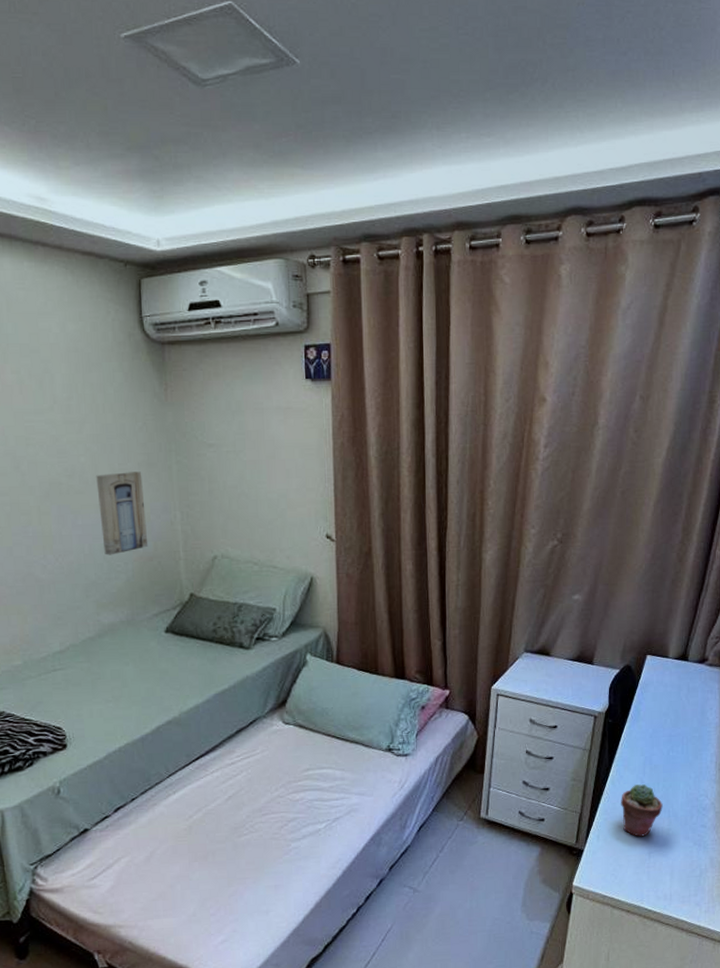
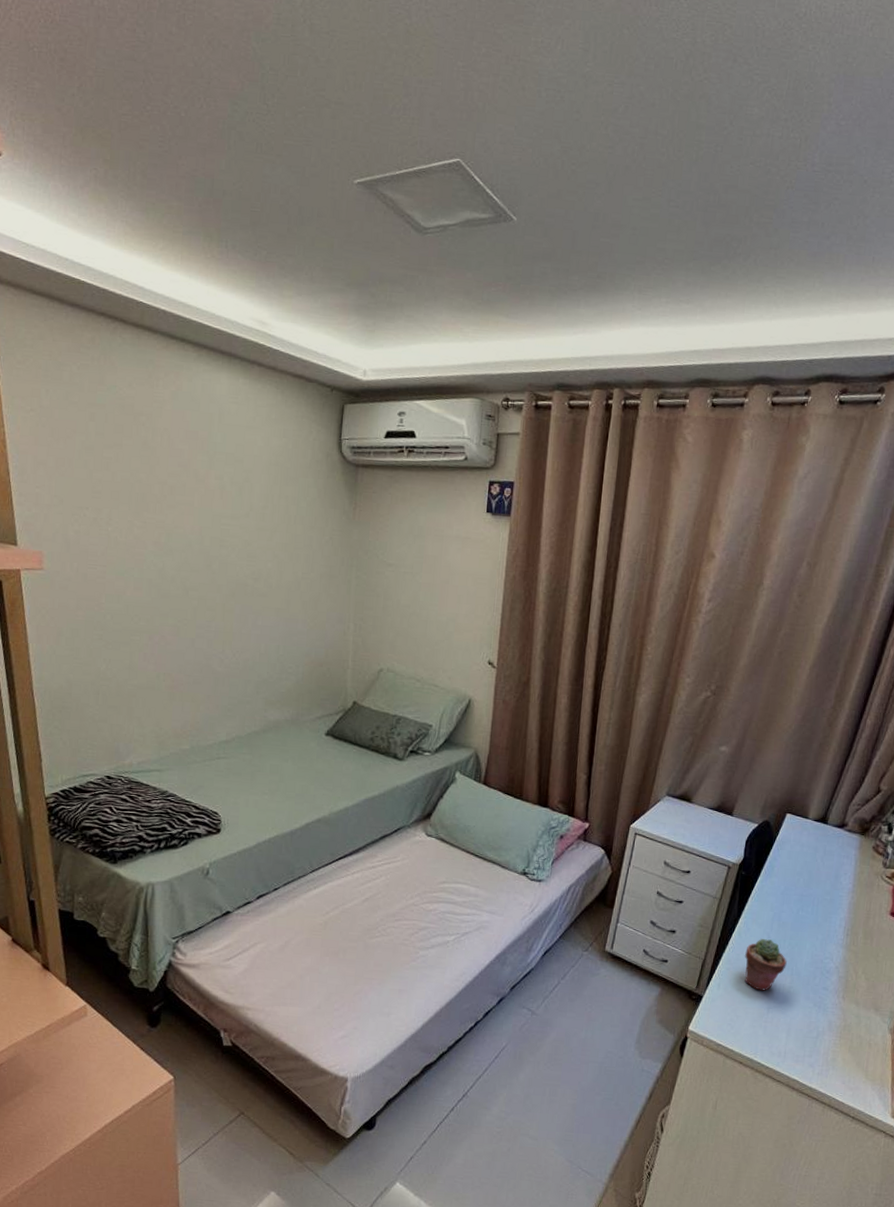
wall art: present [96,471,149,555] -> none [278,581,323,657]

